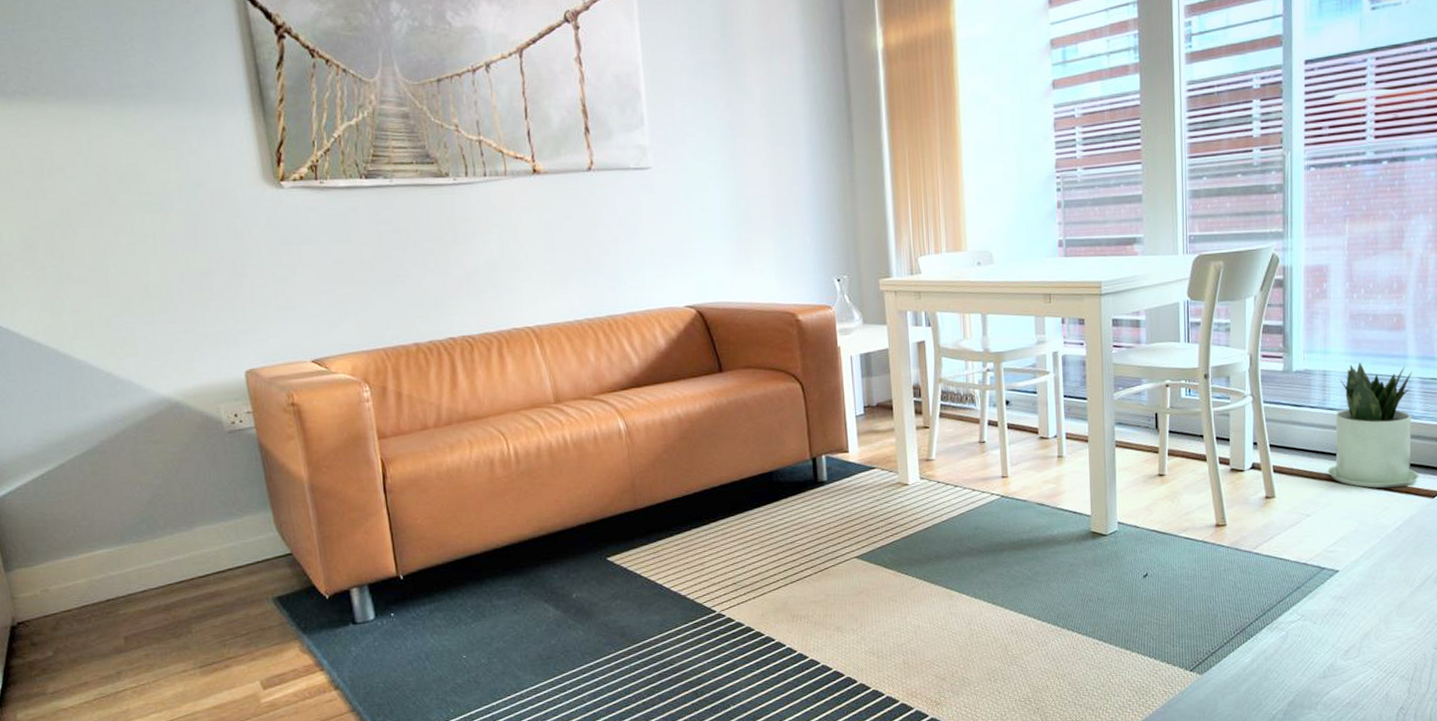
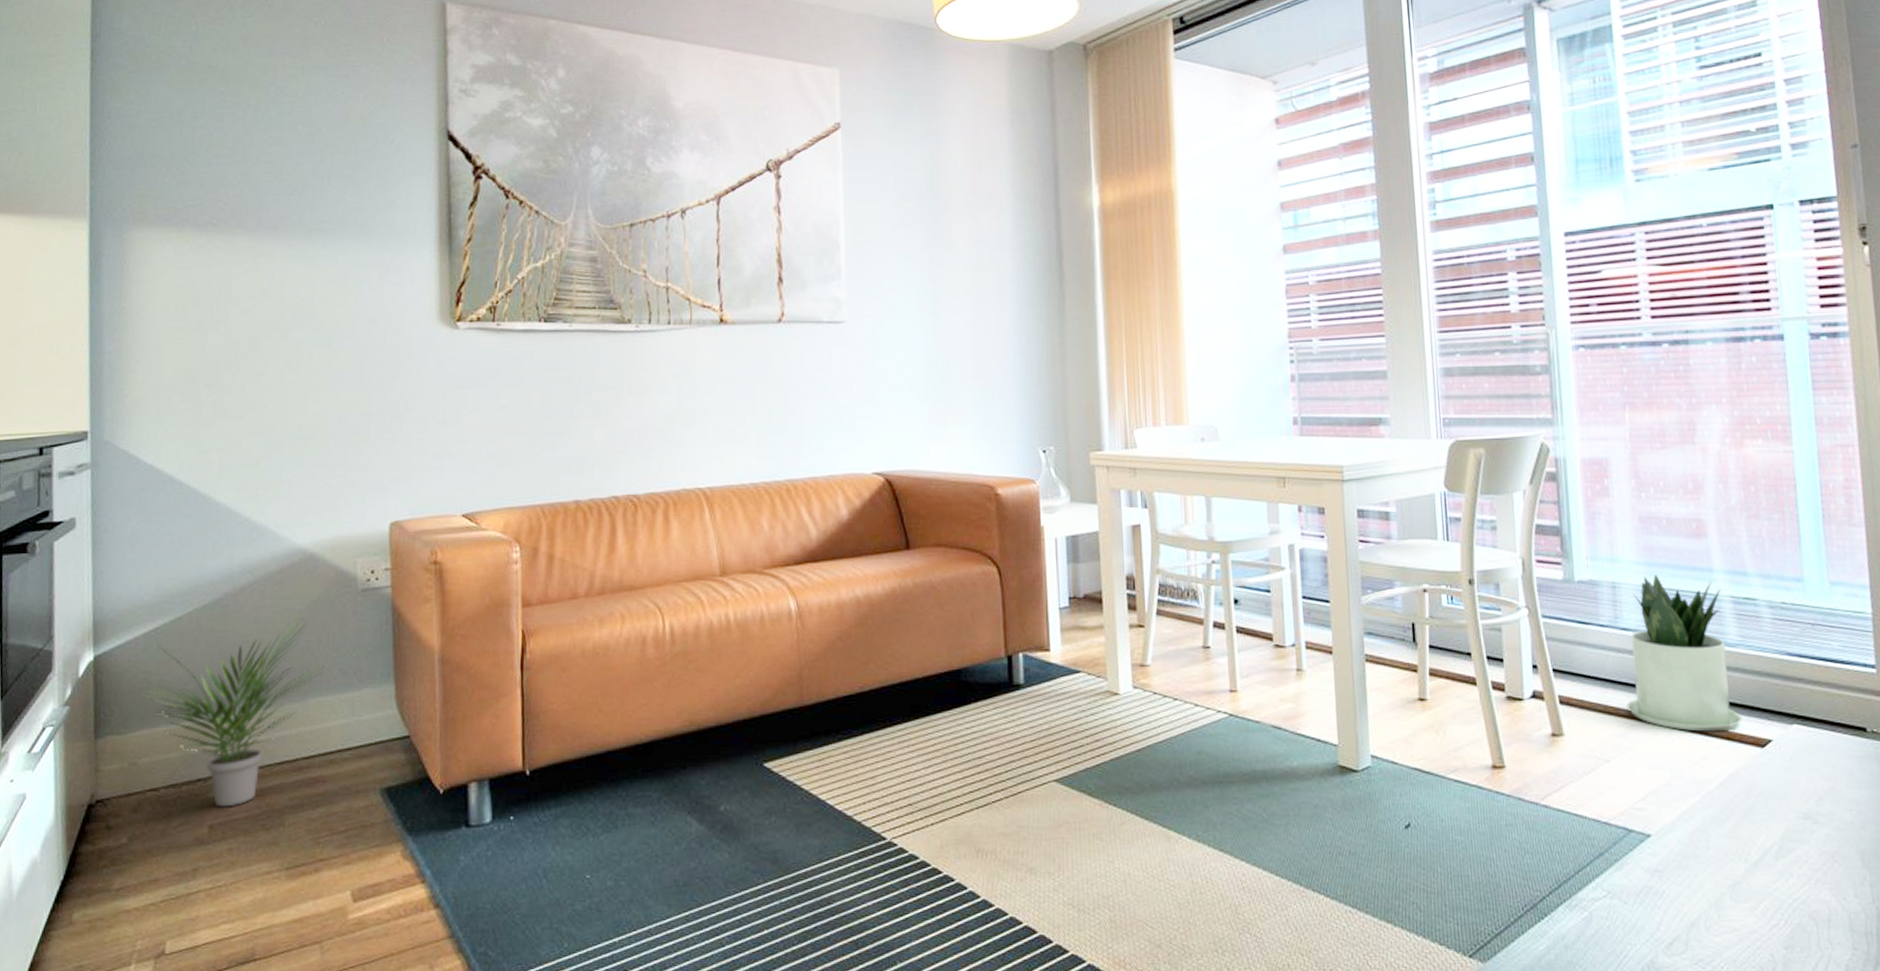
potted plant: none [40,458,206,622] -> present [142,617,325,807]

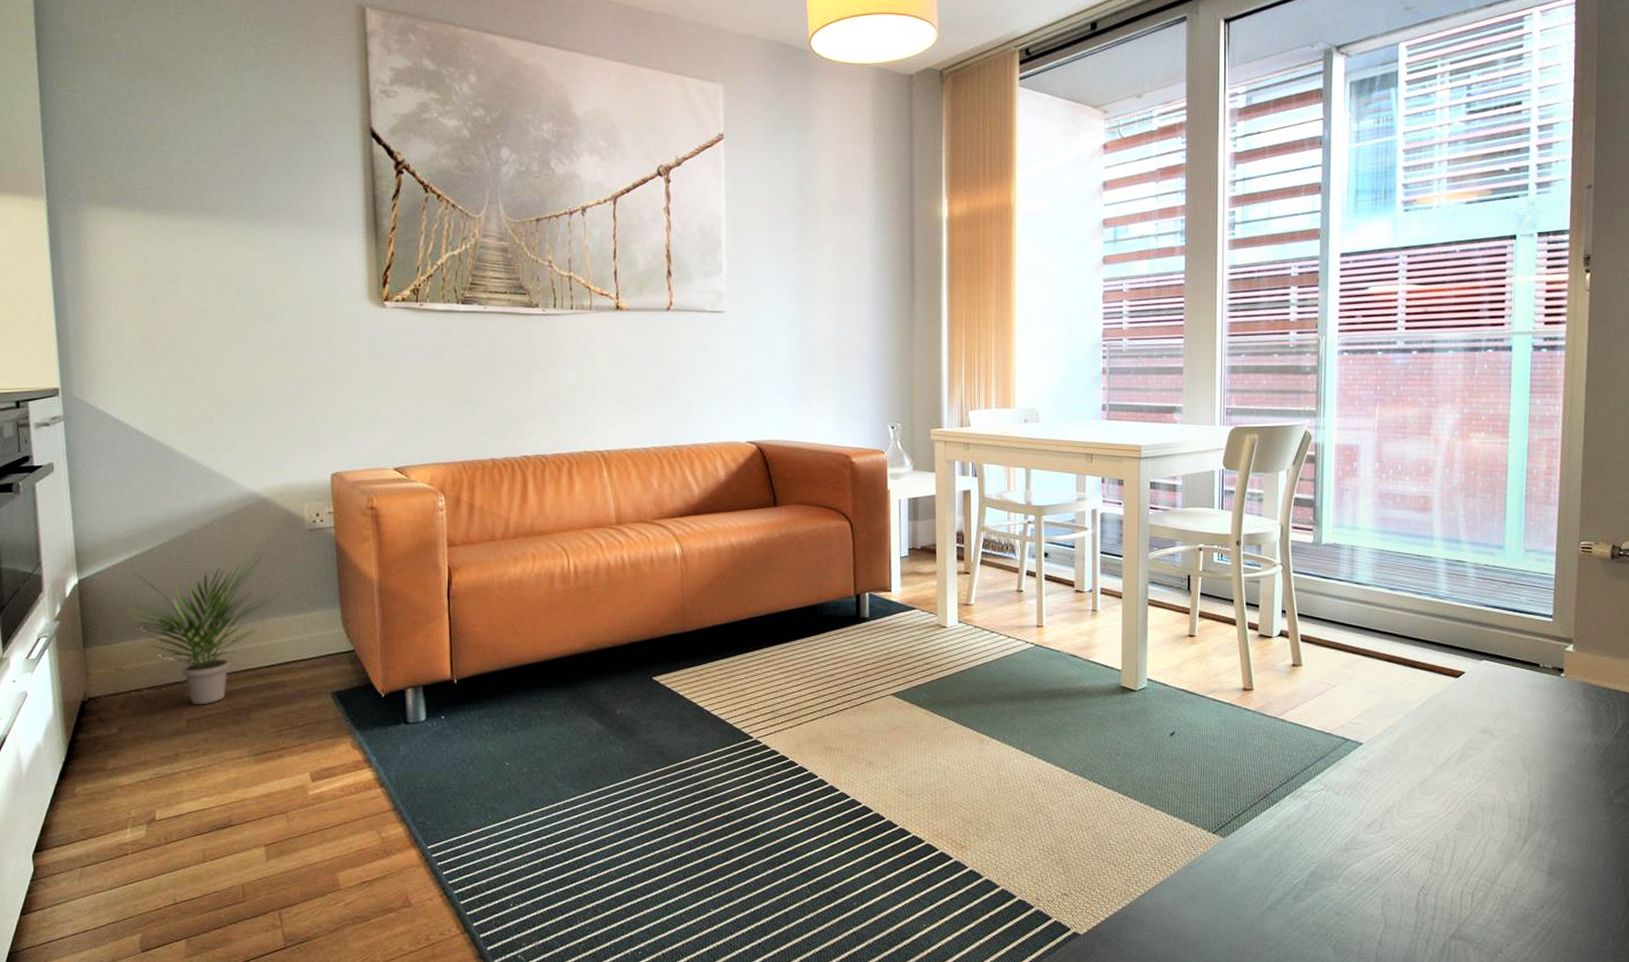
planter: present [1626,575,1742,732] -> none [1354,541,1443,665]

